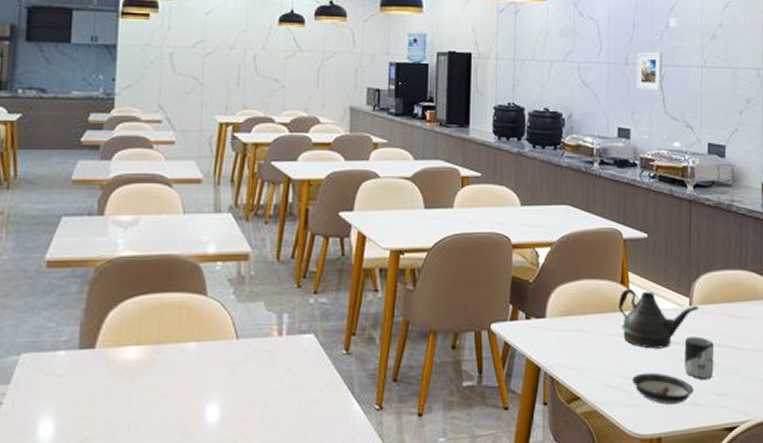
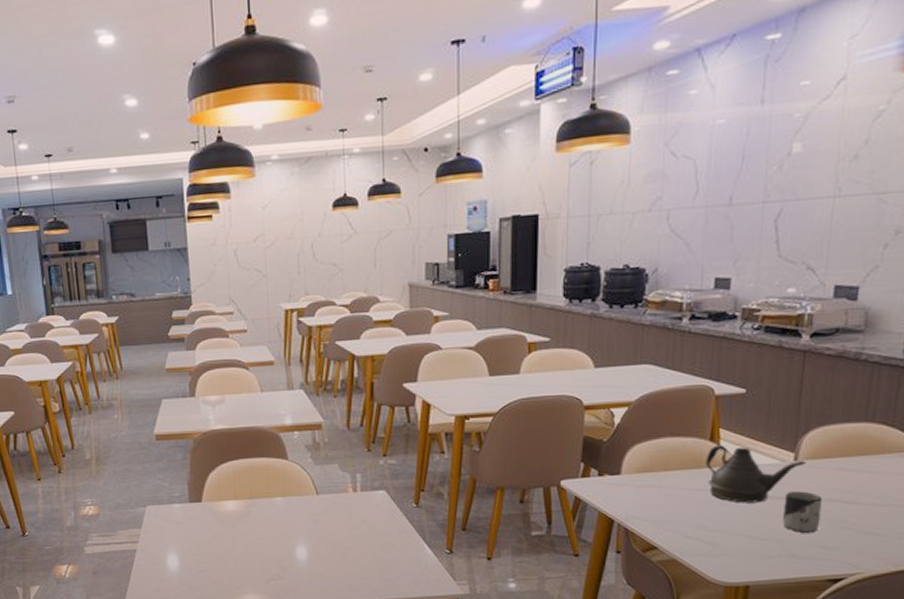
saucer: present [632,372,694,405] -> none [718,525,793,556]
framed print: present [636,52,663,91] -> none [742,186,781,233]

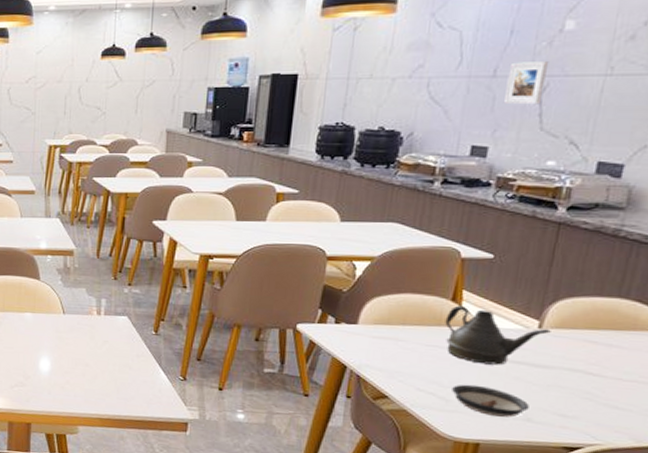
saucer: none [718,525,793,556] -> present [452,384,529,417]
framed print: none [742,186,781,233] -> present [504,61,549,105]
cup: present [783,491,822,533] -> none [521,357,564,400]

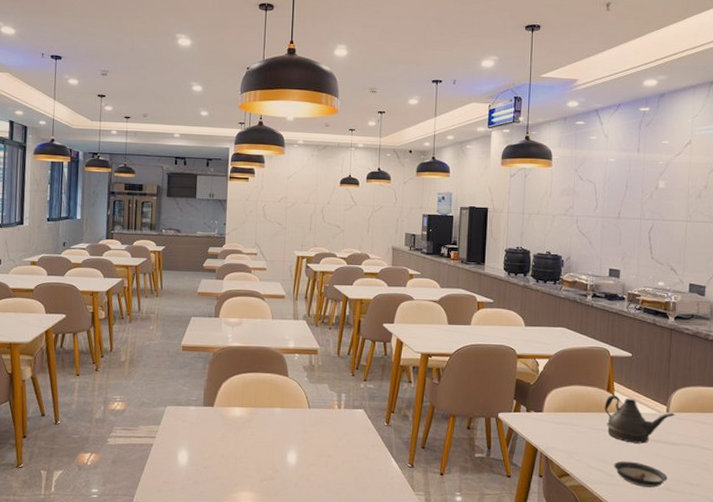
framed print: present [504,61,549,105] -> none [627,208,652,240]

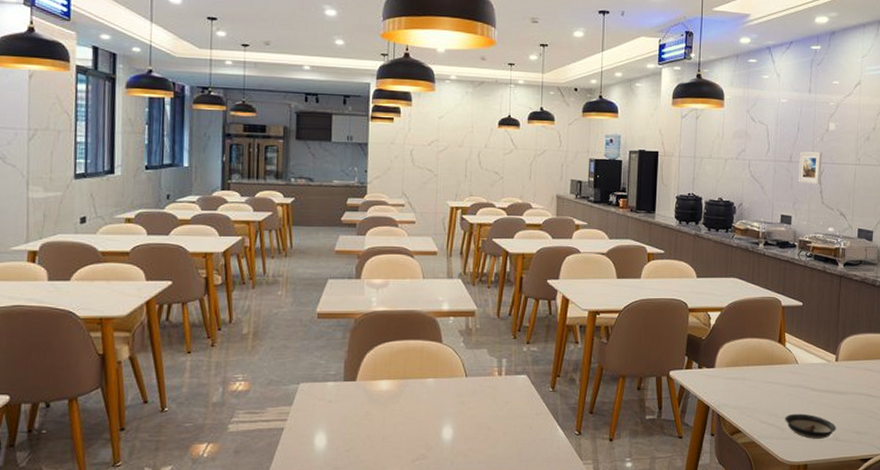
teapot: present [604,395,675,444] -> none [775,346,844,395]
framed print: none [627,208,652,240] -> present [799,151,823,184]

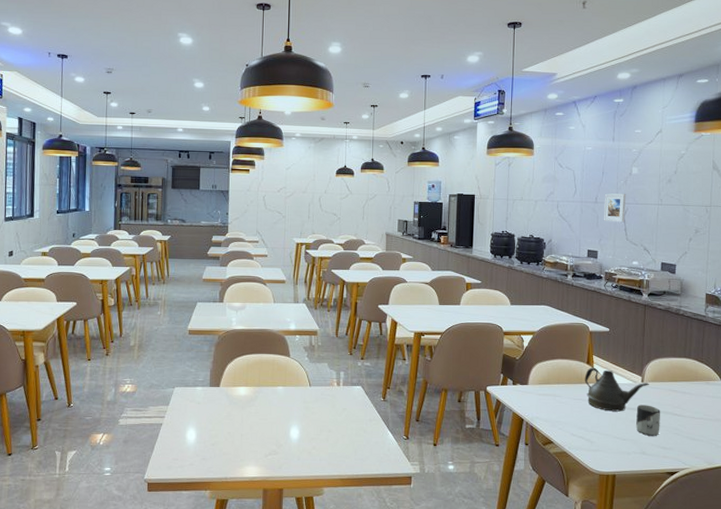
teapot: none [775,346,844,395] -> present [584,367,649,412]
saucer: present [785,413,836,439] -> none [594,428,643,452]
cup: none [829,386,854,420] -> present [636,405,660,436]

